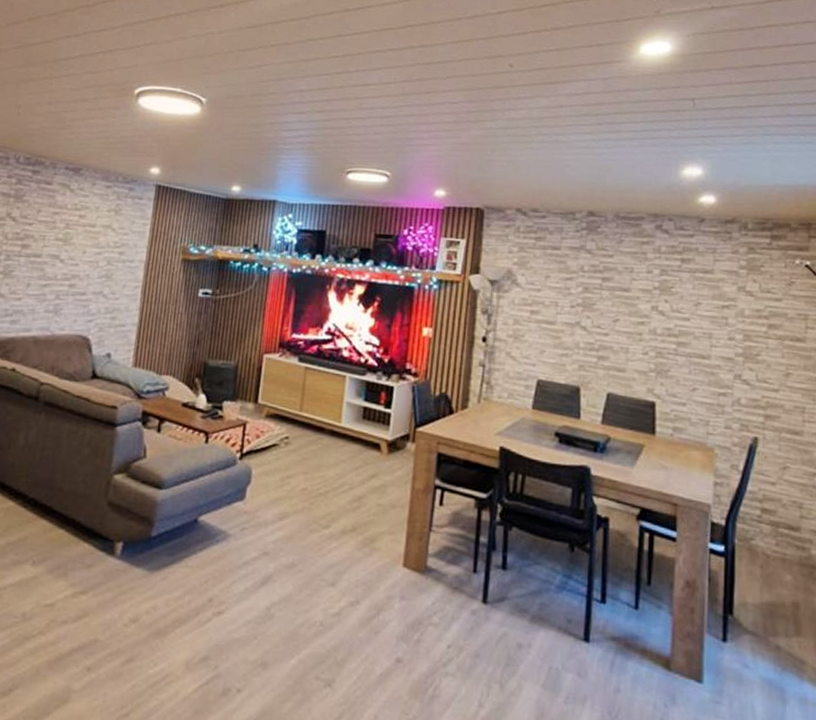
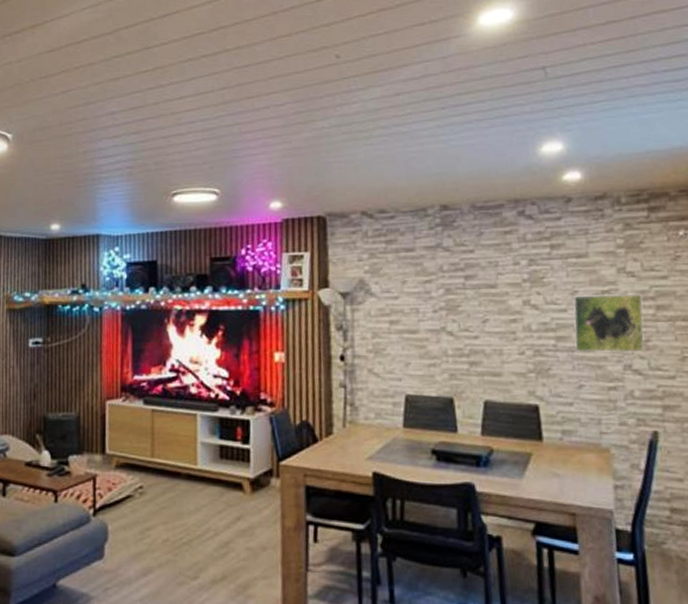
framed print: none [694,307,757,365] -> present [573,293,645,353]

